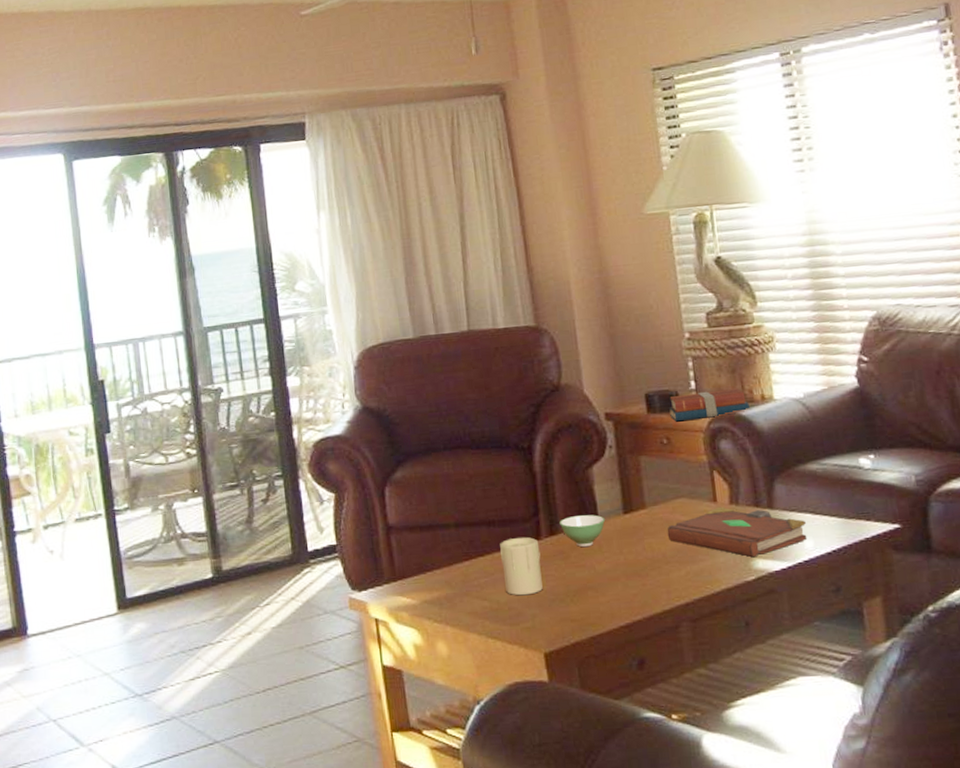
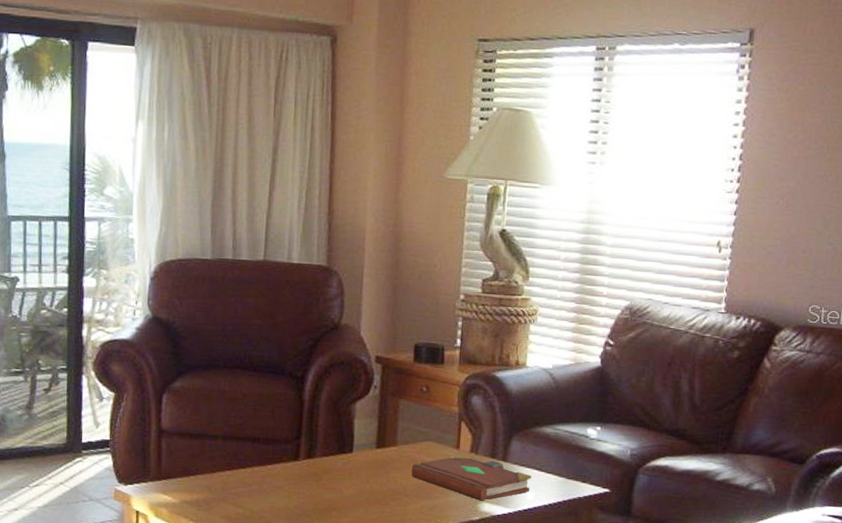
candle: present [500,537,543,596] -> none [260,456,297,508]
bowl: present [558,514,606,548] -> none [317,444,360,473]
books: present [669,388,750,422] -> none [433,350,504,375]

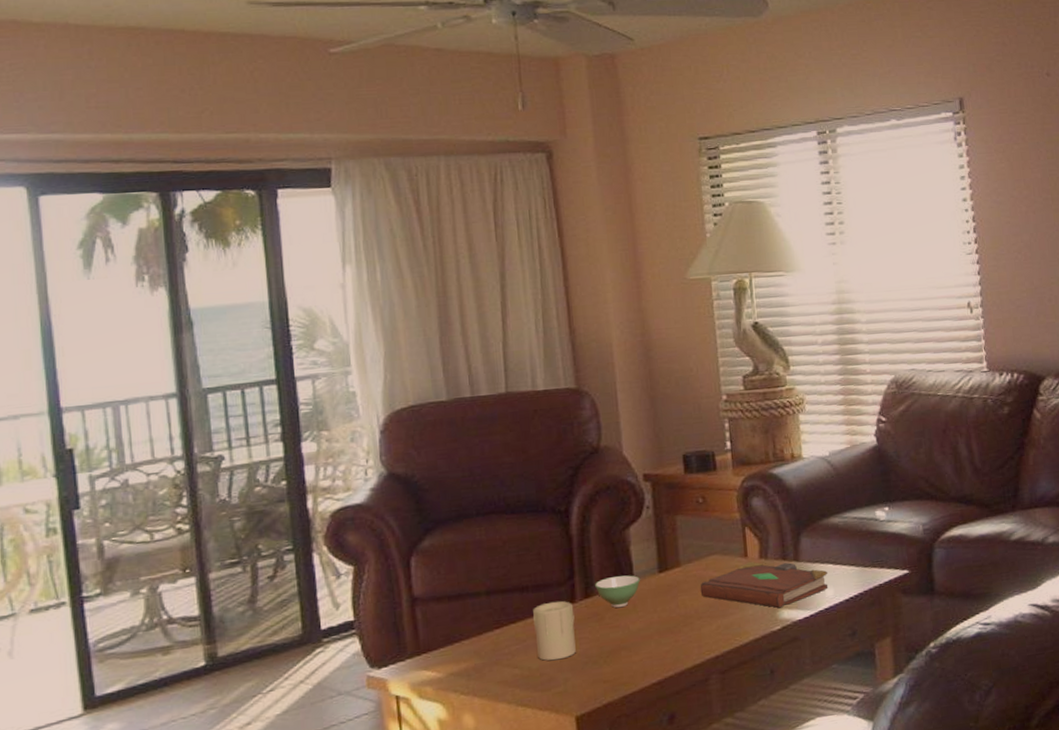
candle: none [260,456,297,508] -> present [533,601,576,661]
bowl: none [317,444,360,473] -> present [594,575,641,609]

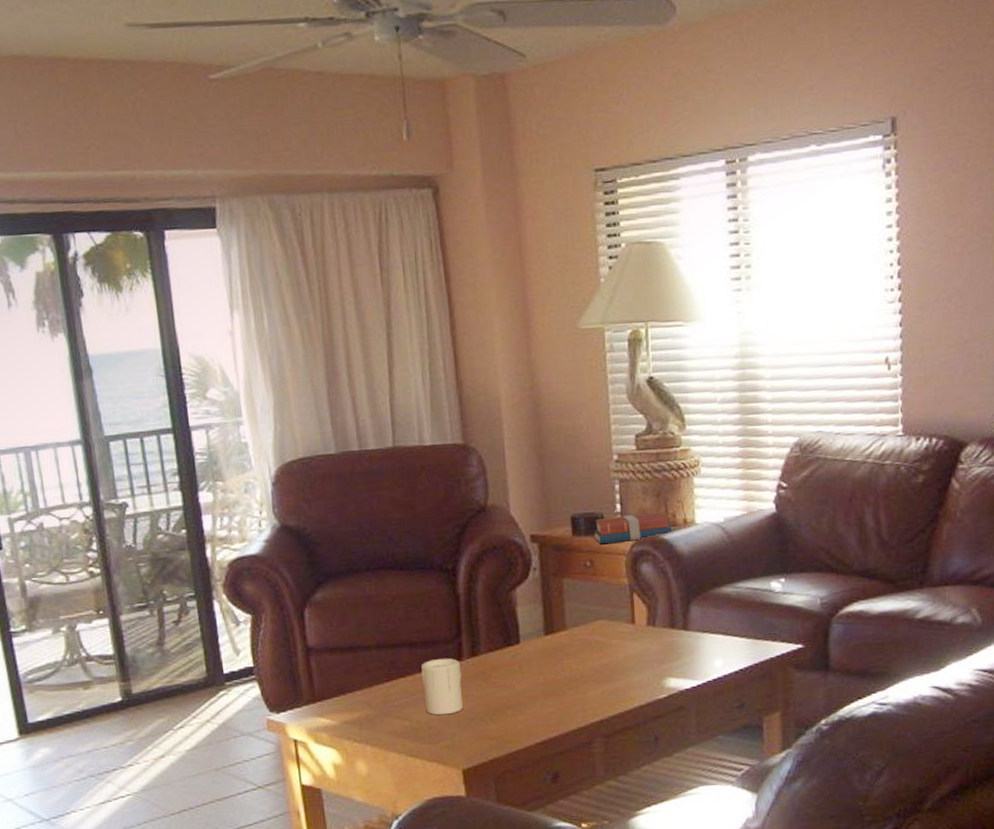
bowl: present [594,575,641,609] -> none [480,636,527,668]
book: present [700,561,829,609] -> none [586,628,718,677]
books: none [706,448,780,481] -> present [594,512,672,545]

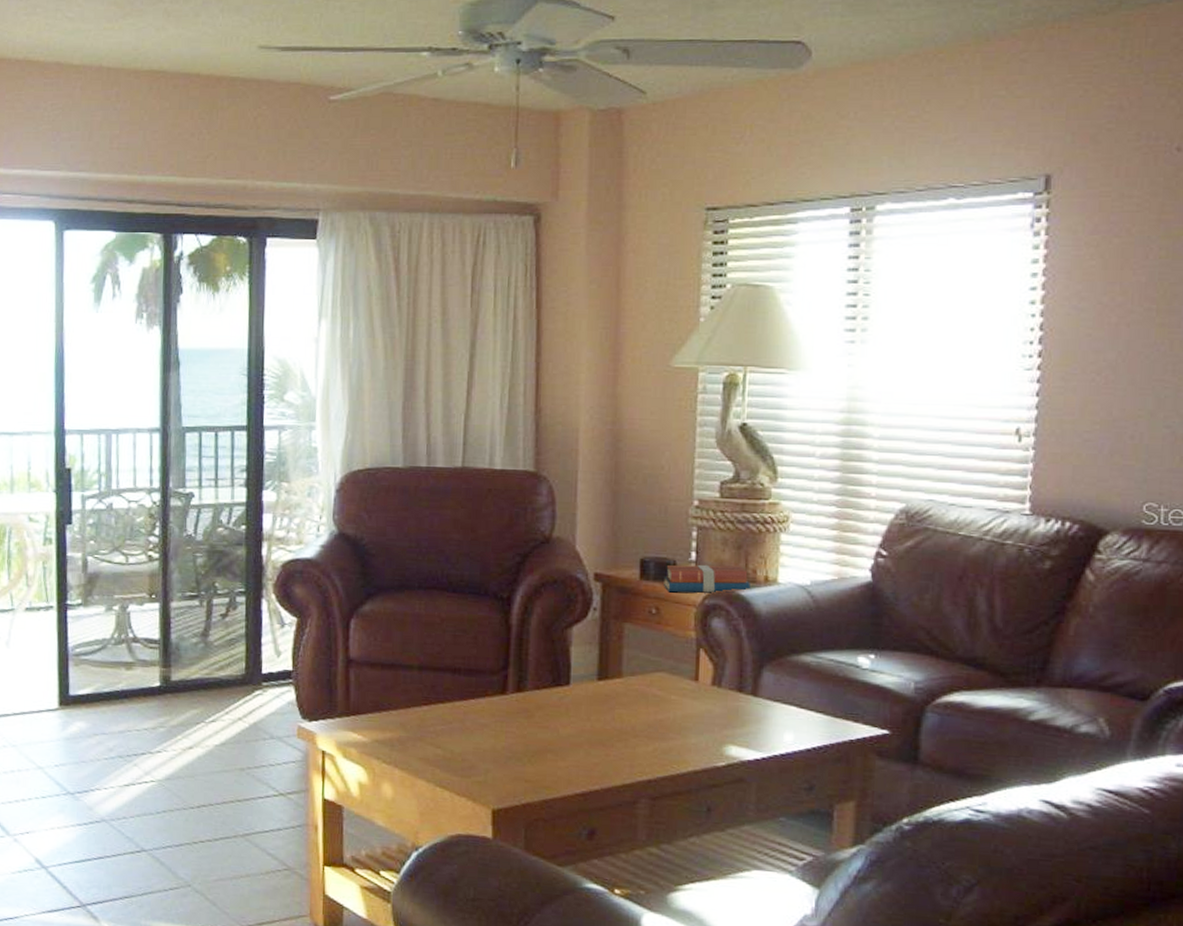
candle: present [421,658,463,716] -> none [462,688,504,749]

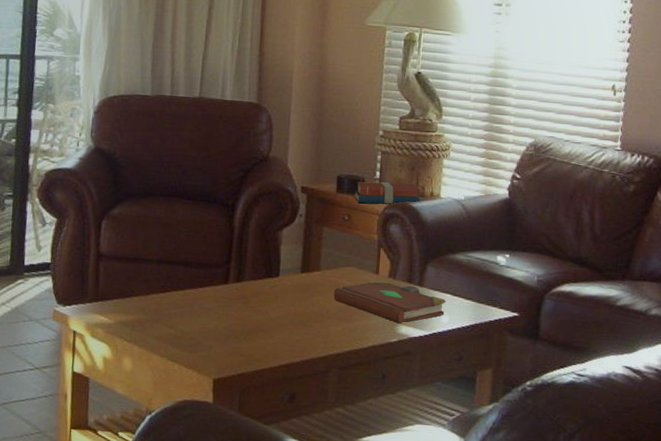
book: none [640,686,790,744] -> present [333,278,447,324]

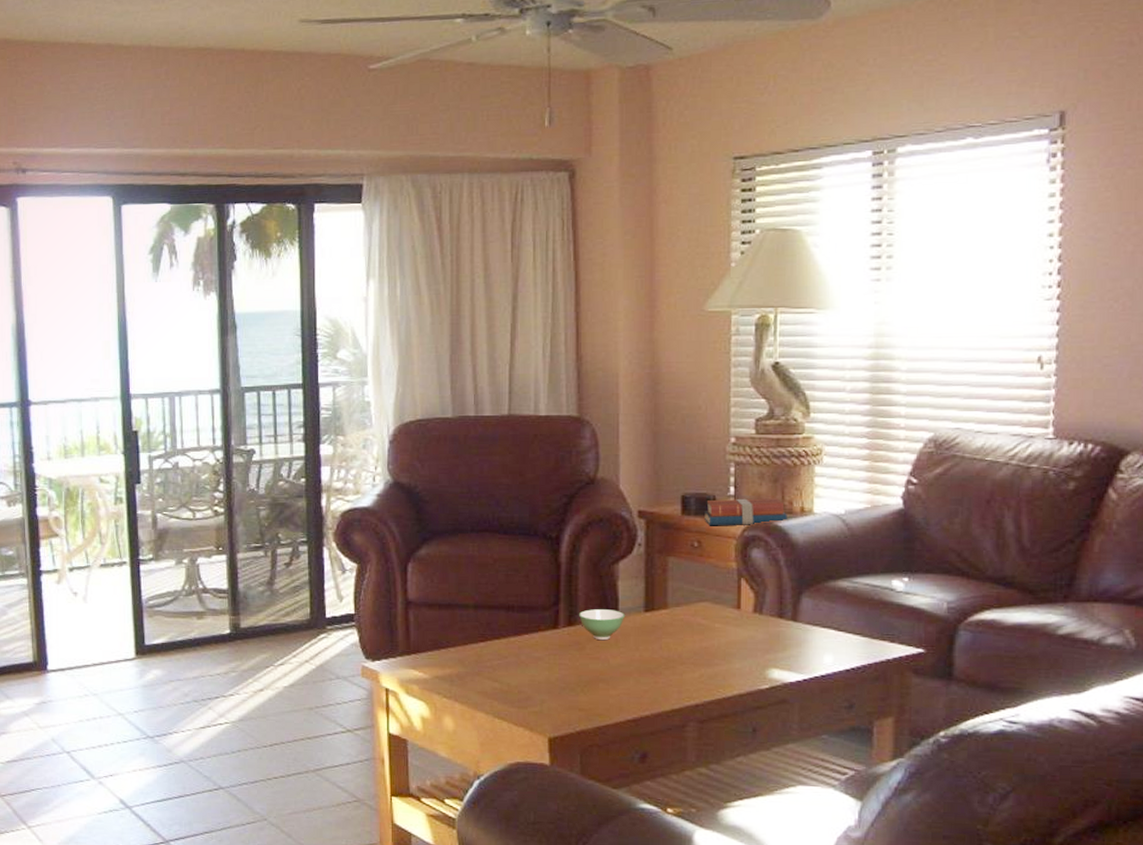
bowl: none [246,268,285,296] -> present [578,609,626,641]
book: present [333,278,447,324] -> none [686,614,829,667]

